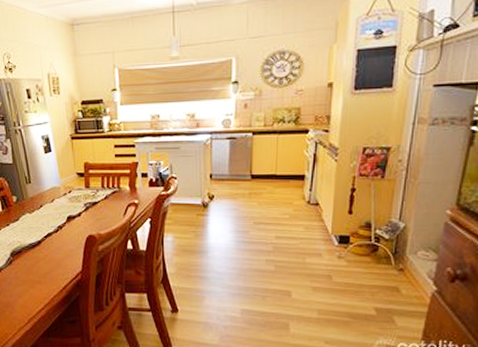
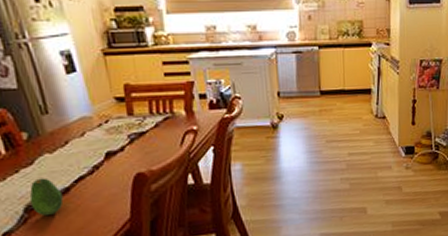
fruit: none [14,231,36,261] -> present [29,178,64,216]

